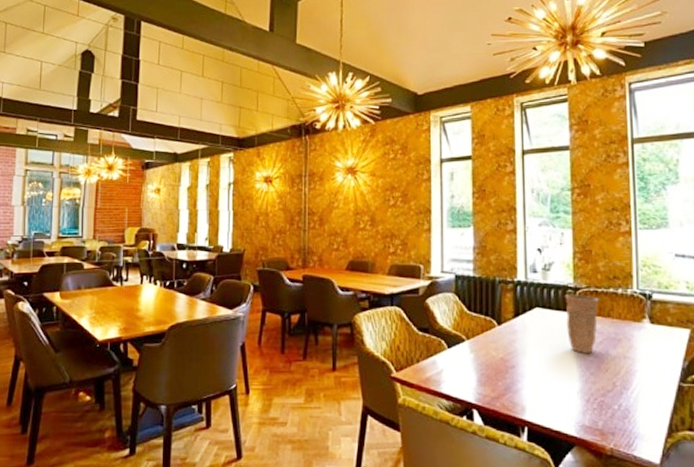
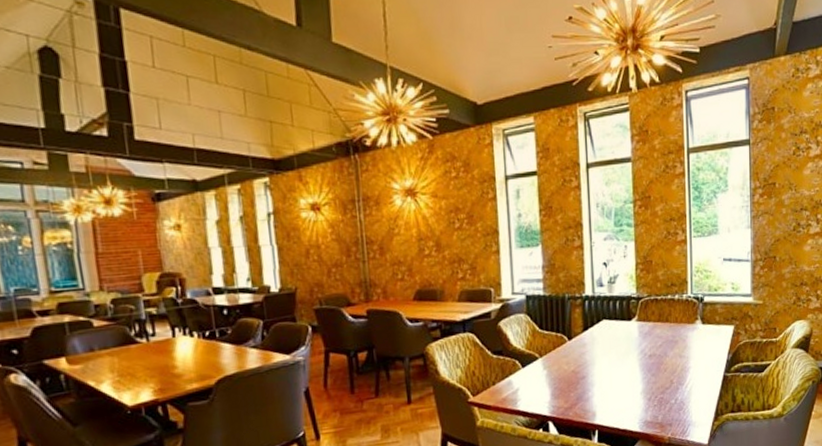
vase: present [565,294,600,353] -> none [629,303,659,358]

